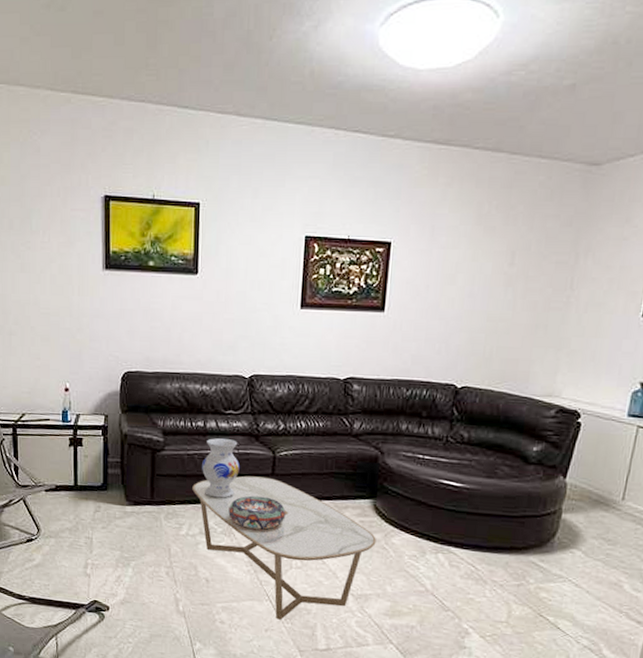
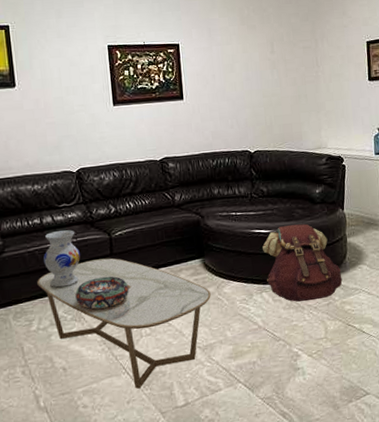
backpack: none [446,482,546,577] -> present [262,223,342,302]

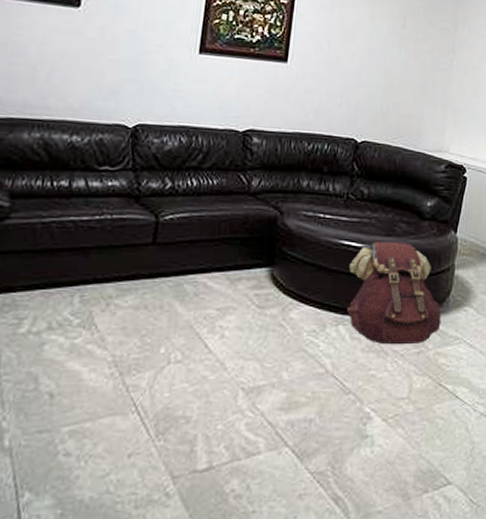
coffee table: present [37,258,211,389] -> none [43,247,273,437]
vase: present [43,230,80,288] -> none [60,201,112,278]
decorative bowl: present [75,276,129,309] -> none [91,272,167,316]

